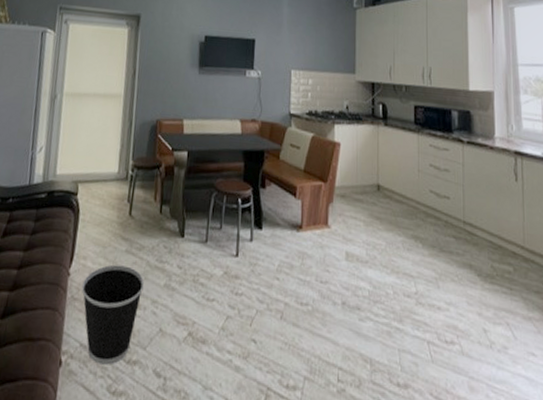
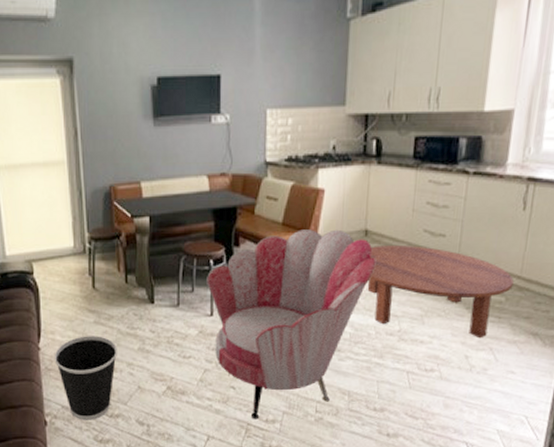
armchair: none [234,178,389,384] -> present [207,229,377,420]
coffee table: none [382,201,518,311] -> present [367,246,514,339]

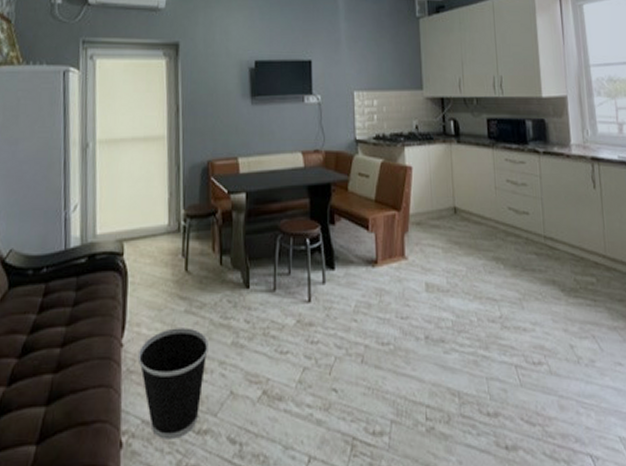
armchair: present [207,229,377,420] -> none [303,207,469,432]
coffee table: present [367,246,514,339] -> none [461,224,601,325]

